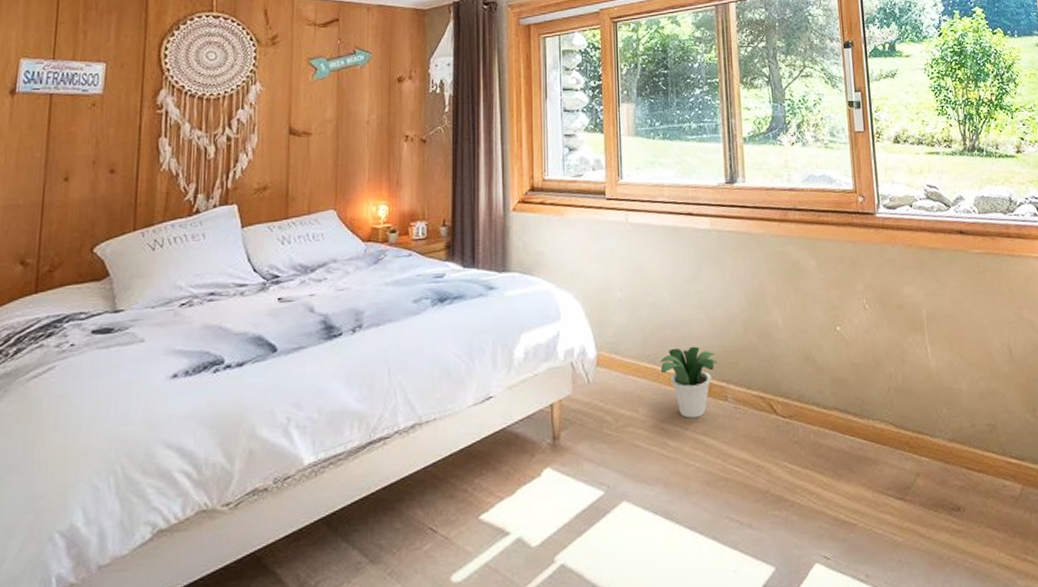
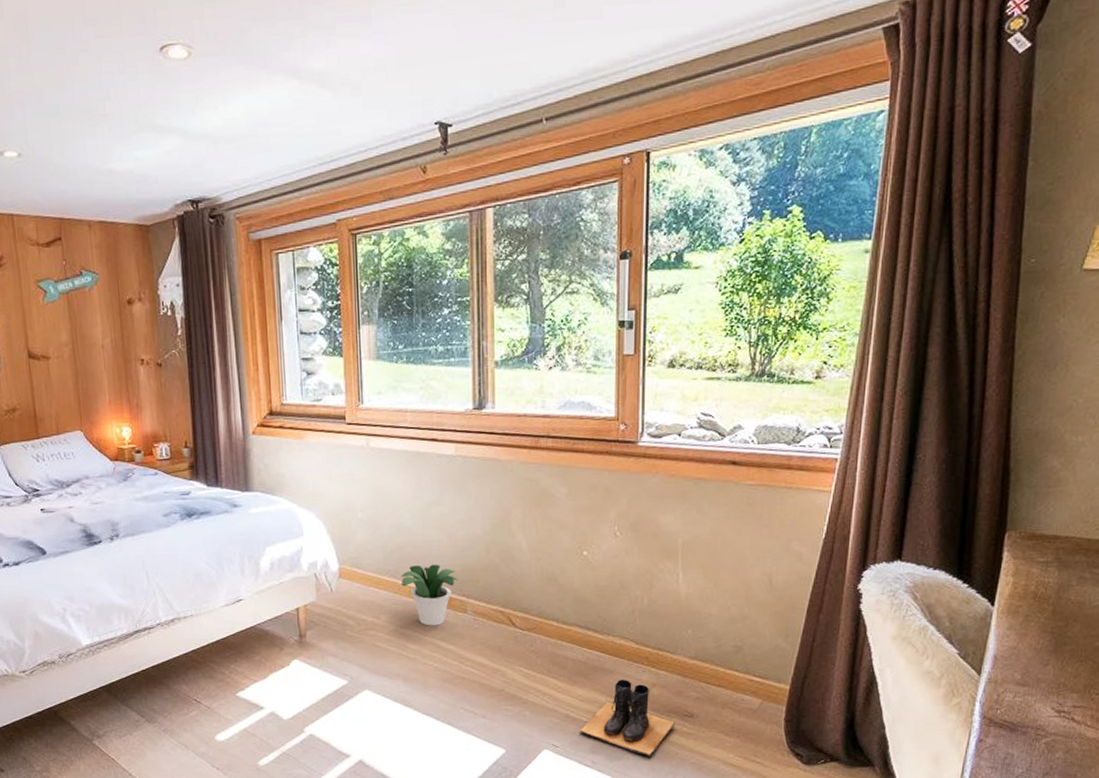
boots: none [850,469,944,563] -> present [580,679,675,756]

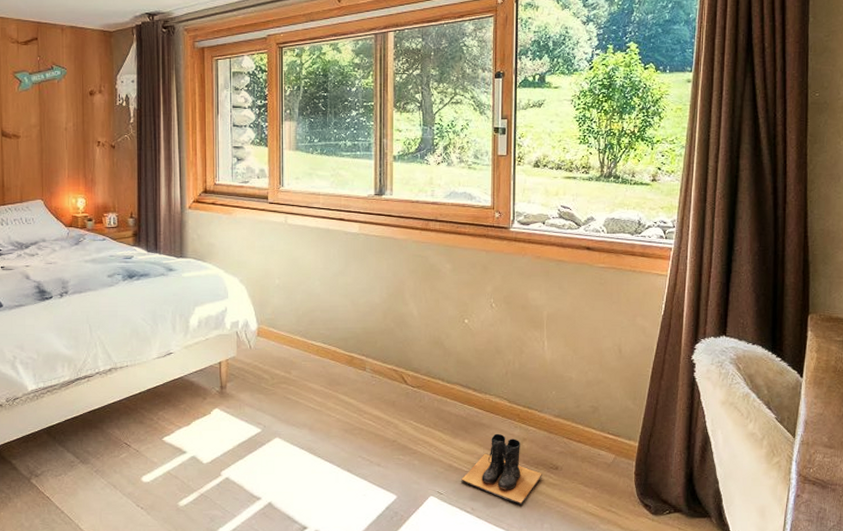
potted plant: present [402,564,458,626] -> none [311,326,359,382]

